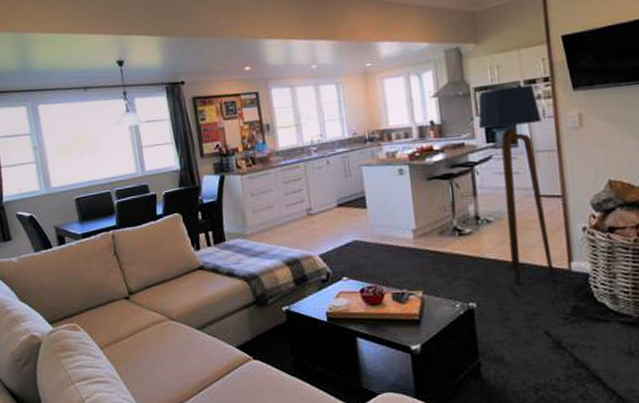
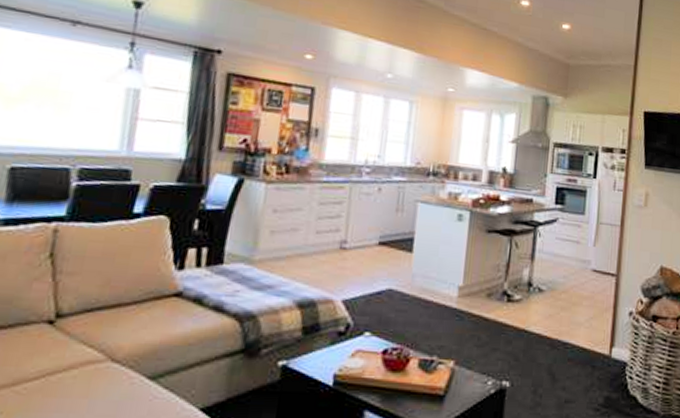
floor lamp: present [478,84,554,284] -> none [550,148,612,365]

